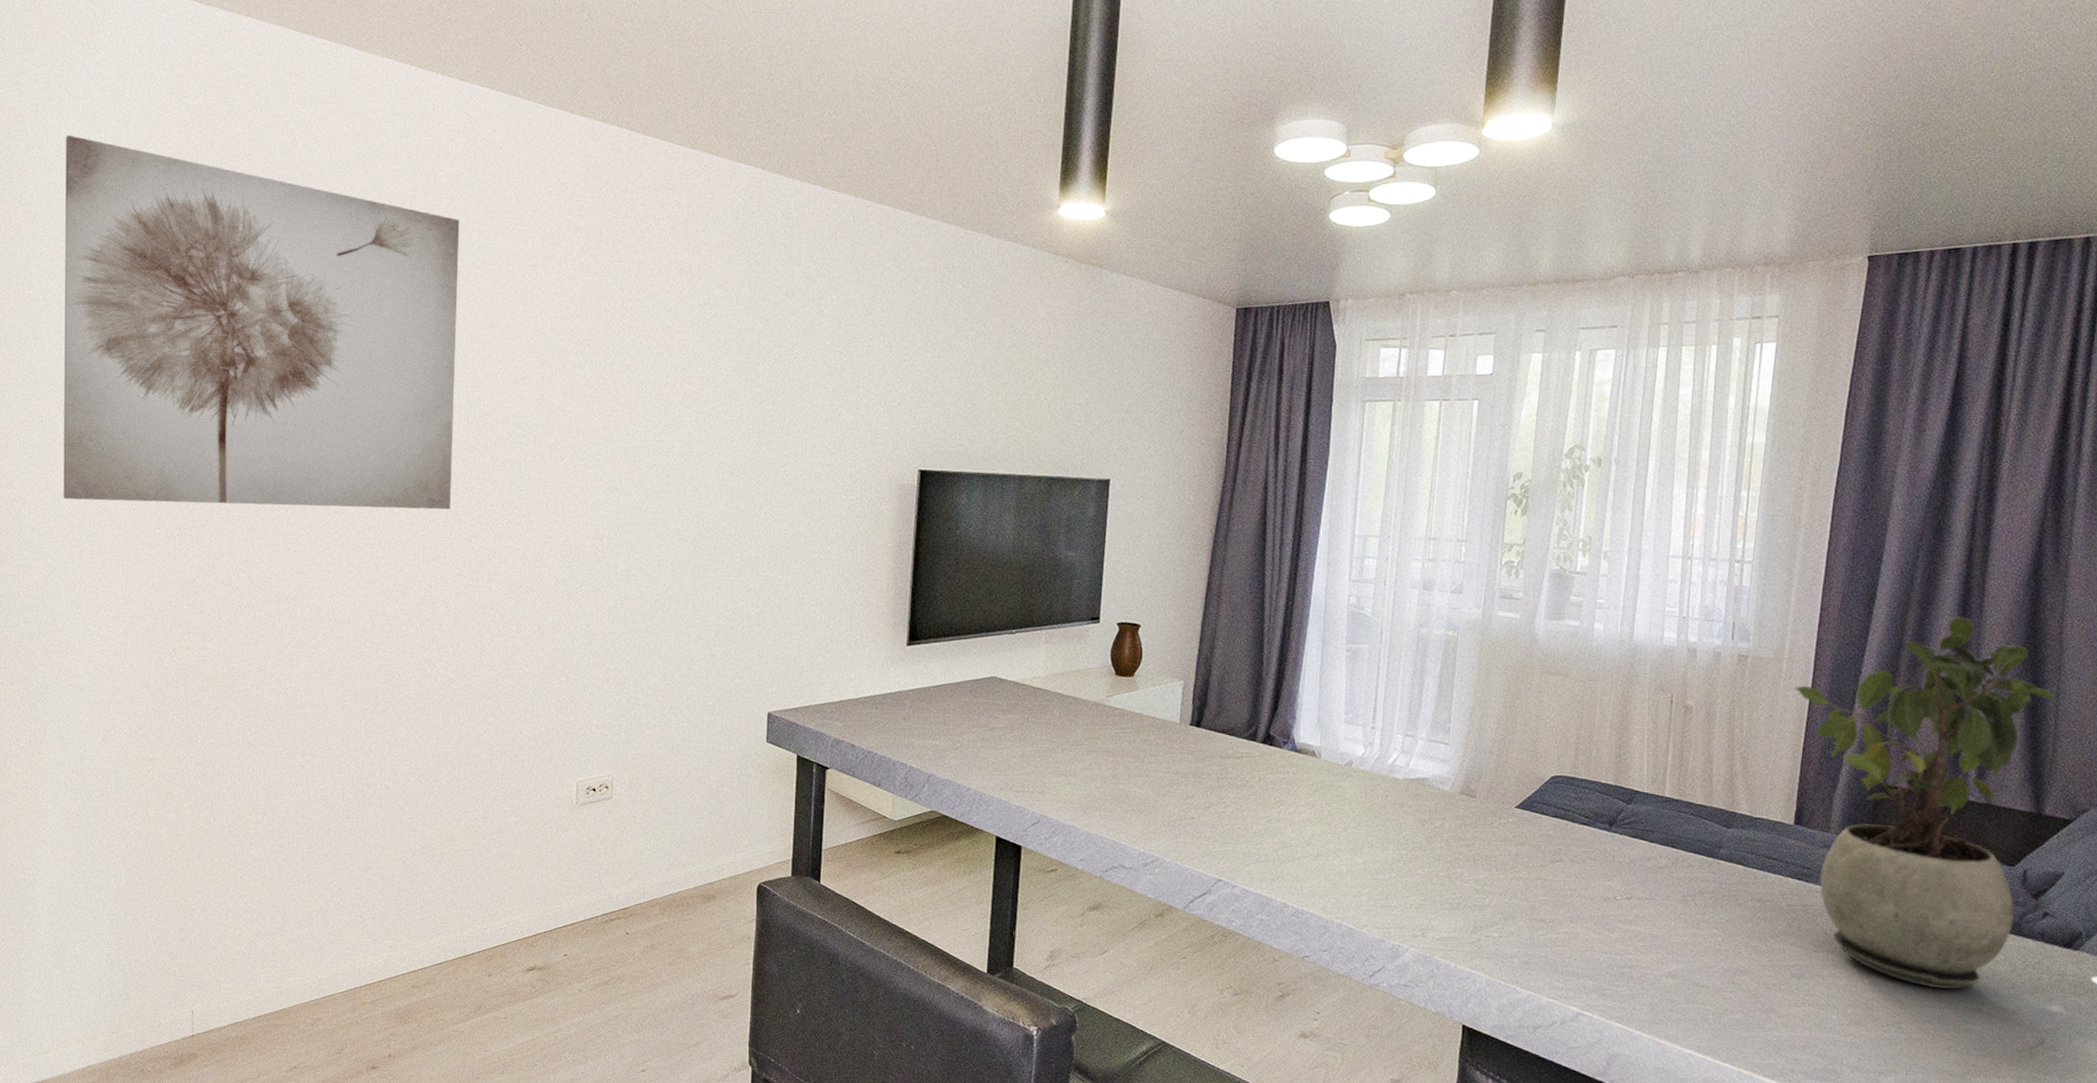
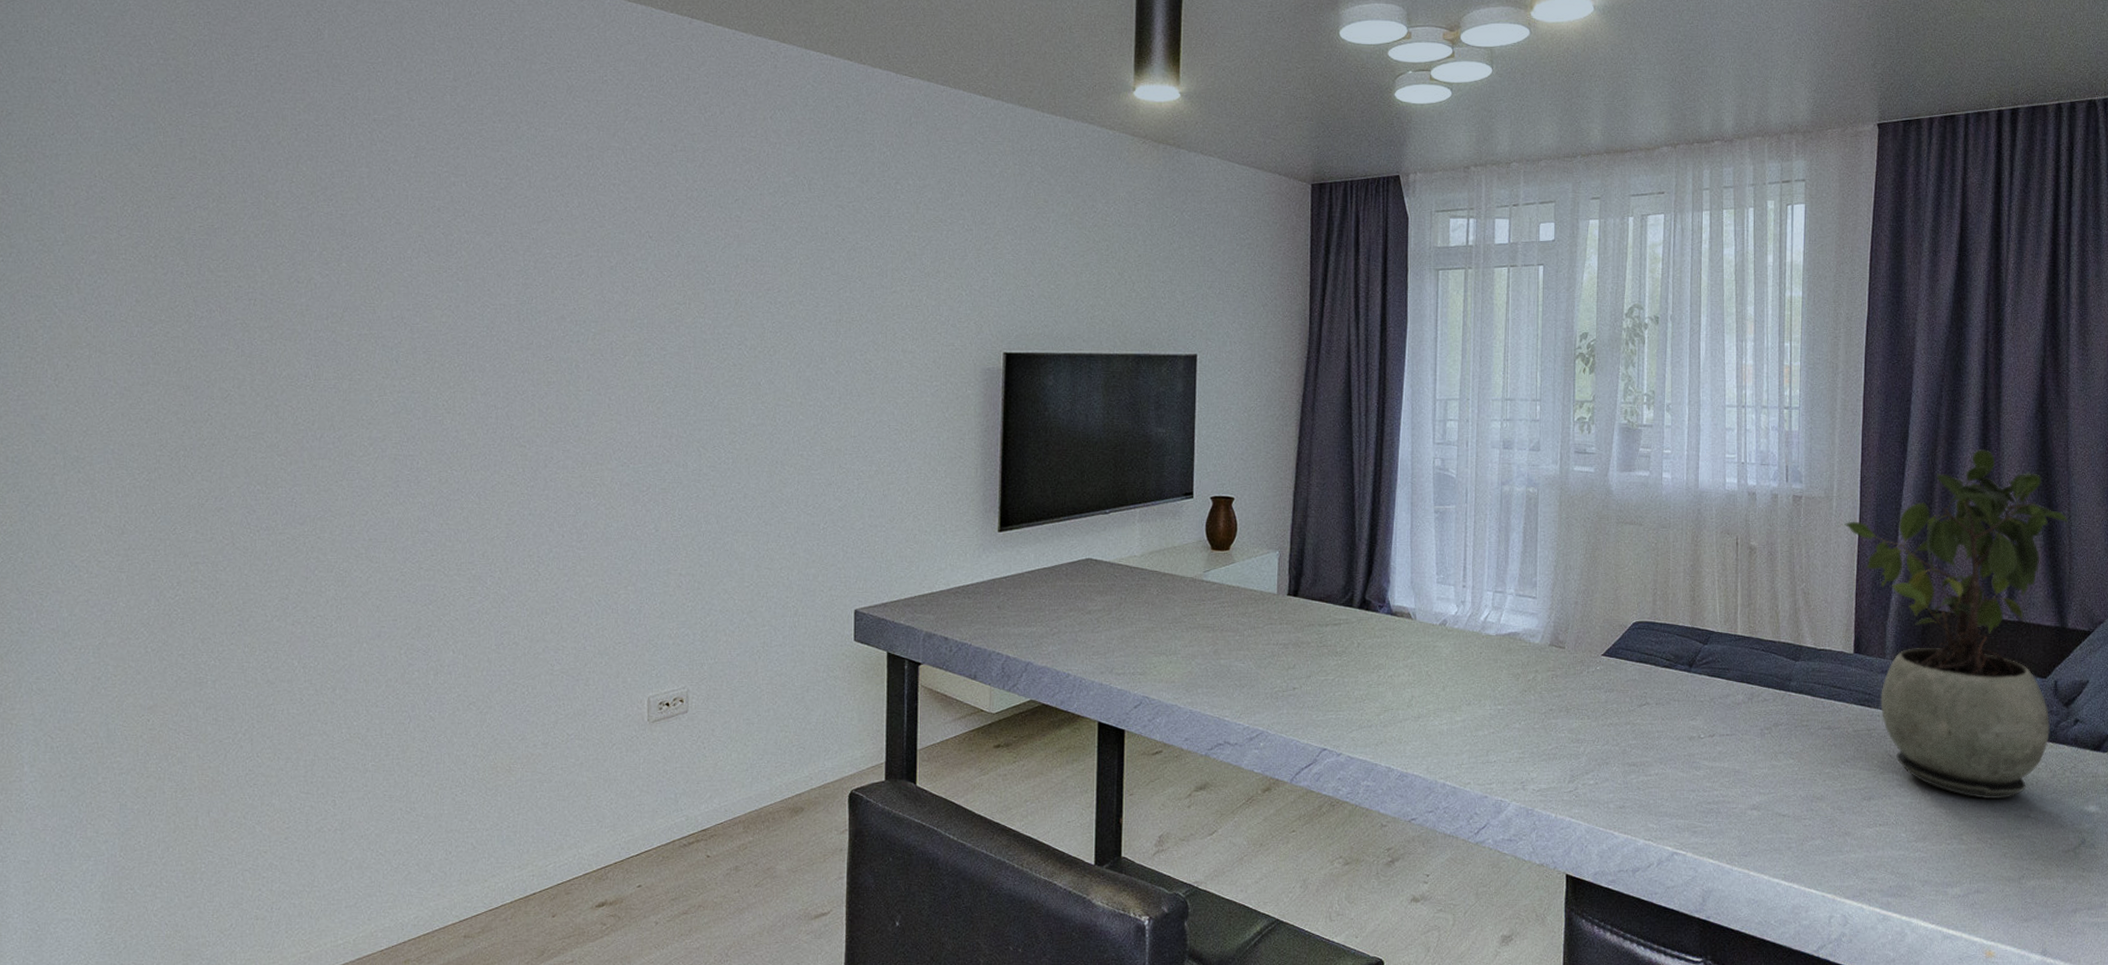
wall art: present [63,134,460,510] -> none [44,26,507,423]

